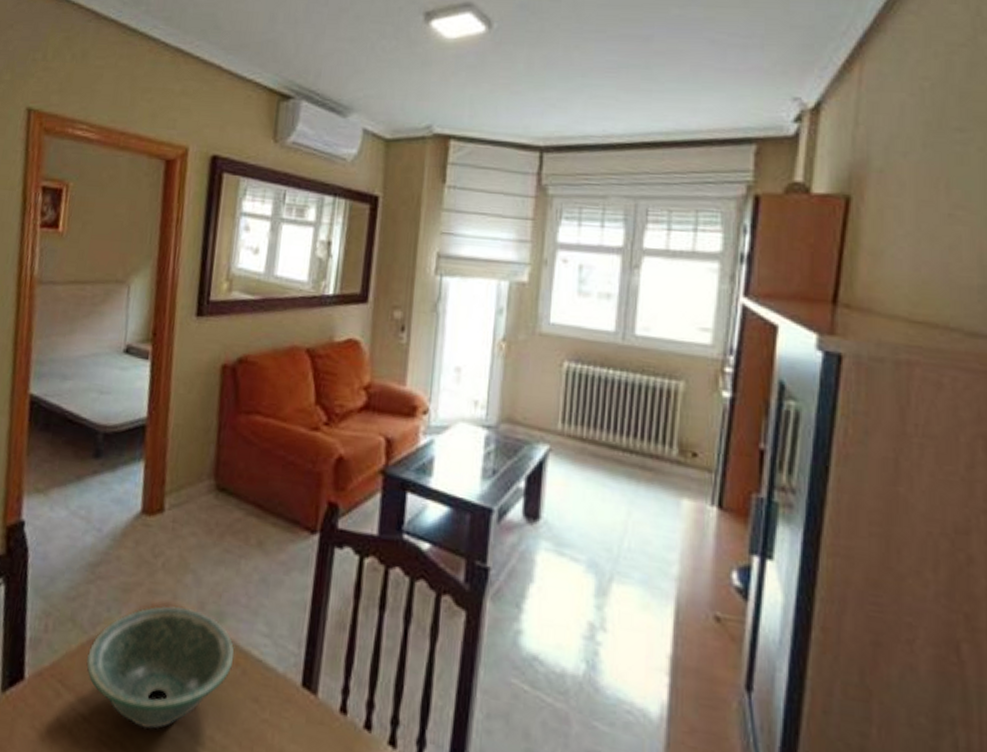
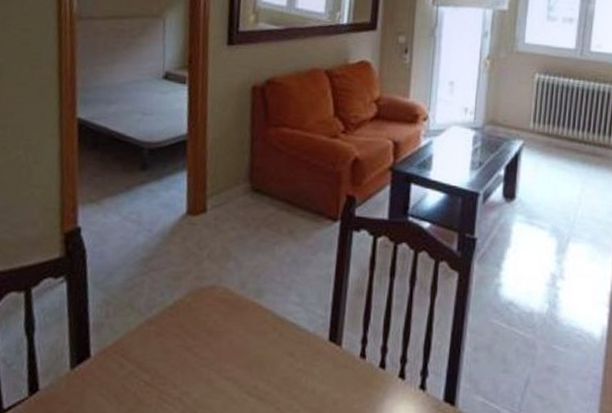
bowl: present [86,605,235,729] -> none [145,287,273,386]

